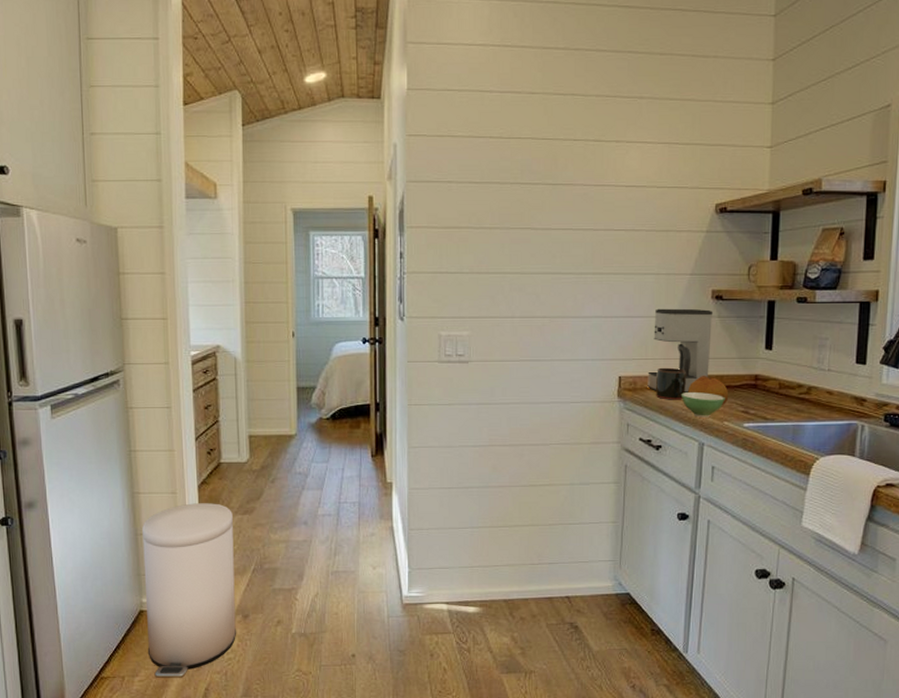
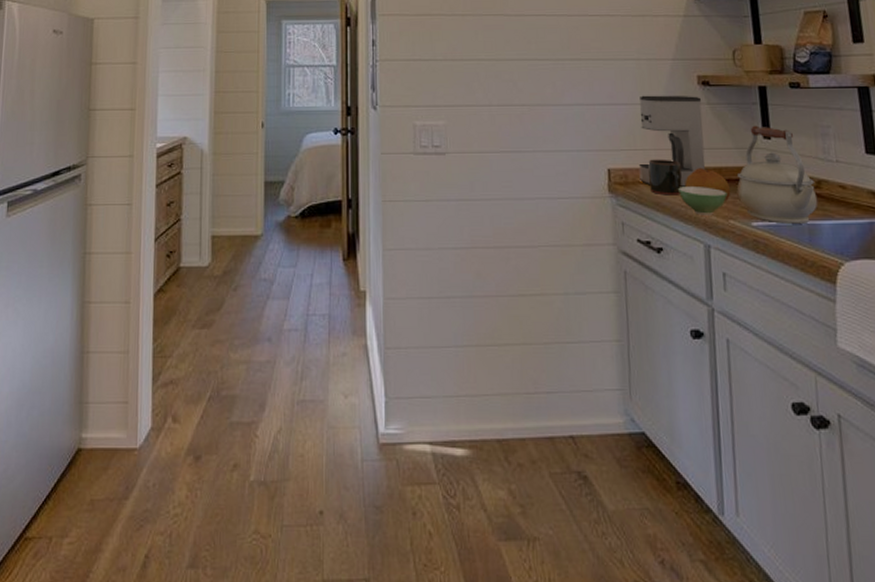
pedal bin: present [142,503,236,678] -> none [83,315,190,540]
kettle: none [734,337,806,425] -> present [736,125,818,224]

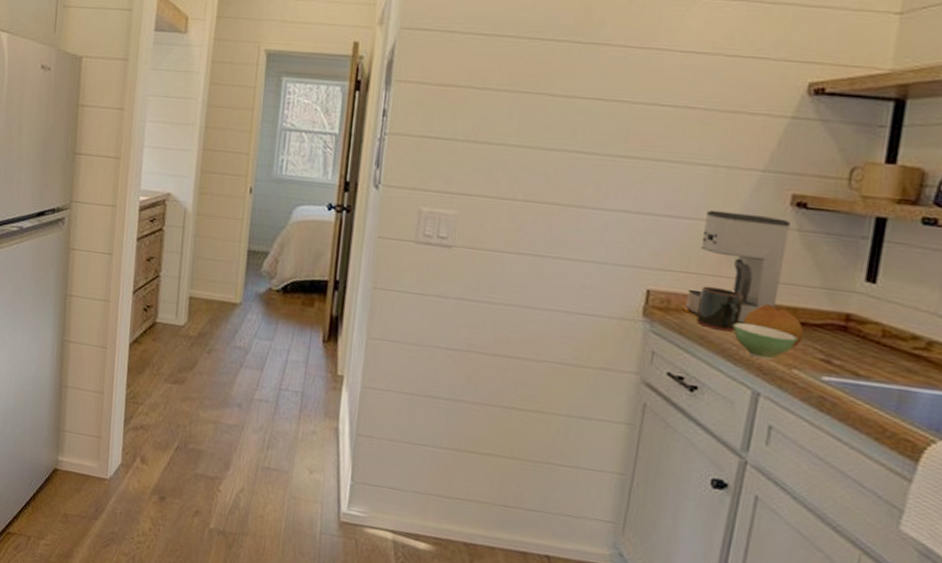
kettle: present [736,125,818,224] -> none [810,264,924,389]

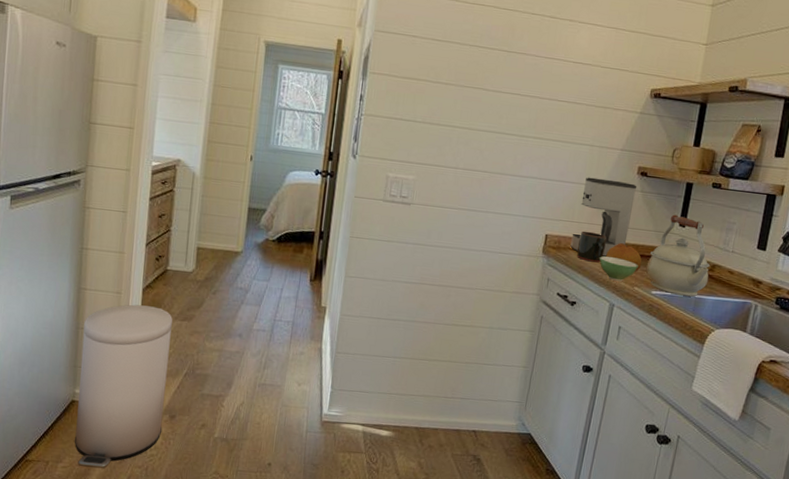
pedal bin: none [57,361,162,552] -> present [75,304,173,468]
kettle: none [810,264,924,389] -> present [645,214,710,297]

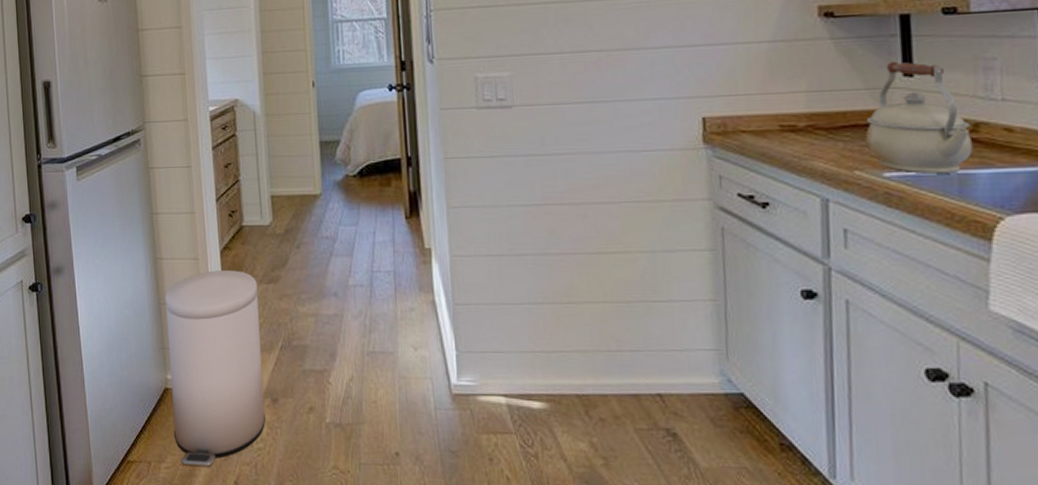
coffee maker: present [570,177,637,257] -> none [740,30,826,135]
mug: present [577,231,607,263] -> none [751,104,795,145]
bowl: present [599,255,638,283] -> none [788,133,853,168]
fruit: present [606,243,642,273] -> none [798,113,858,151]

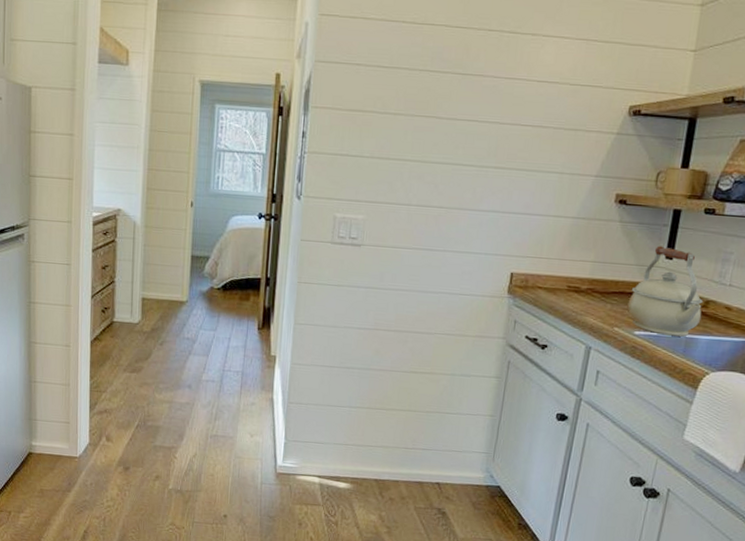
pedal bin: present [165,270,265,467] -> none [34,357,121,519]

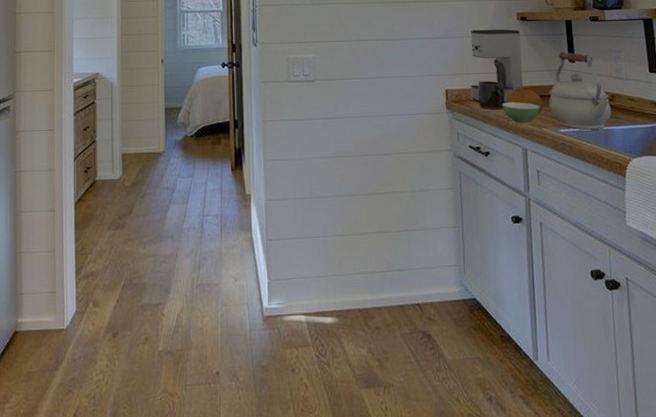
coffee maker: none [539,208,615,295] -> present [470,29,524,103]
mug: none [547,267,581,302] -> present [477,80,505,110]
bowl: none [572,294,618,323] -> present [501,101,541,126]
fruit: none [580,279,623,312] -> present [507,87,544,114]

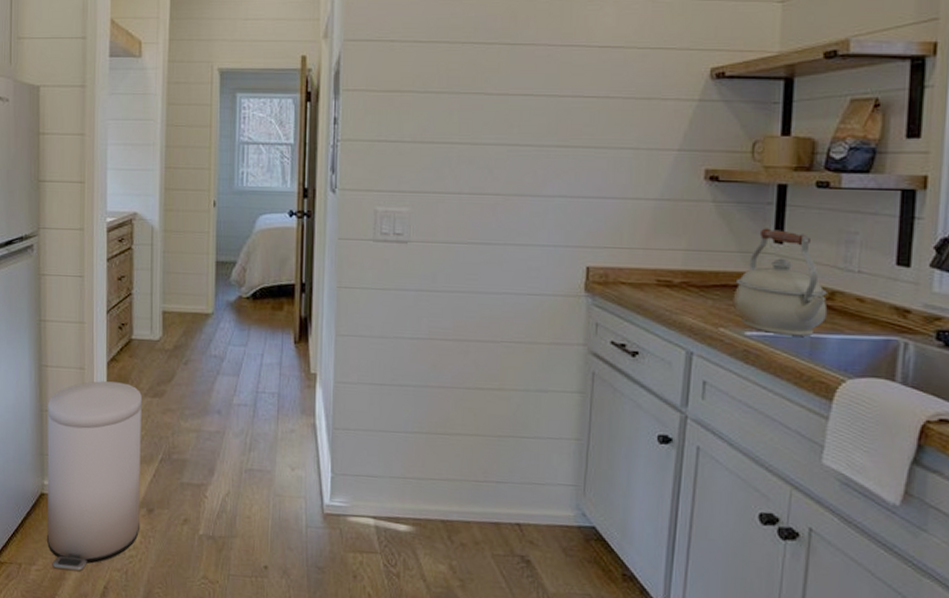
pedal bin: none [20,219,105,404] -> present [47,381,142,572]
coffee maker: present [470,29,524,103] -> none [622,189,707,290]
mug: present [477,80,505,110] -> none [631,258,671,299]
bowl: present [501,101,541,126] -> none [663,289,721,323]
fruit: present [507,87,544,114] -> none [673,271,726,309]

